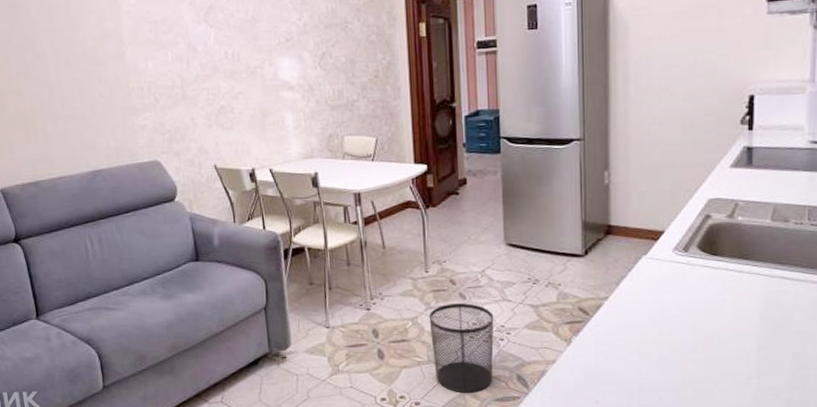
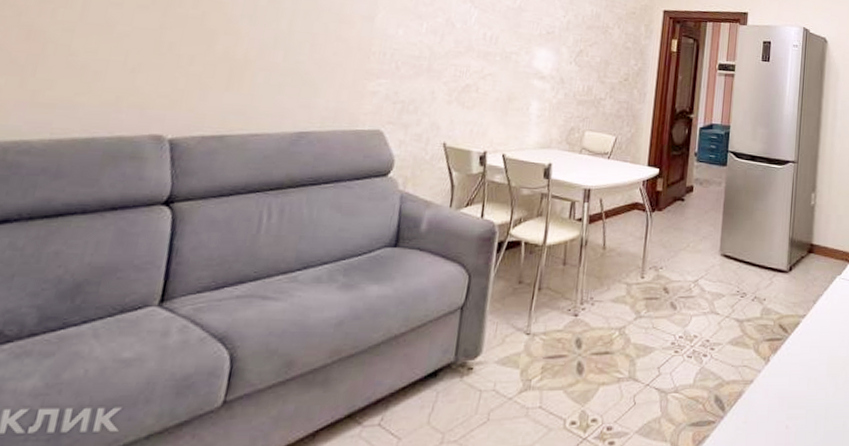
waste bin: present [429,303,494,393] -> none [634,314,701,416]

